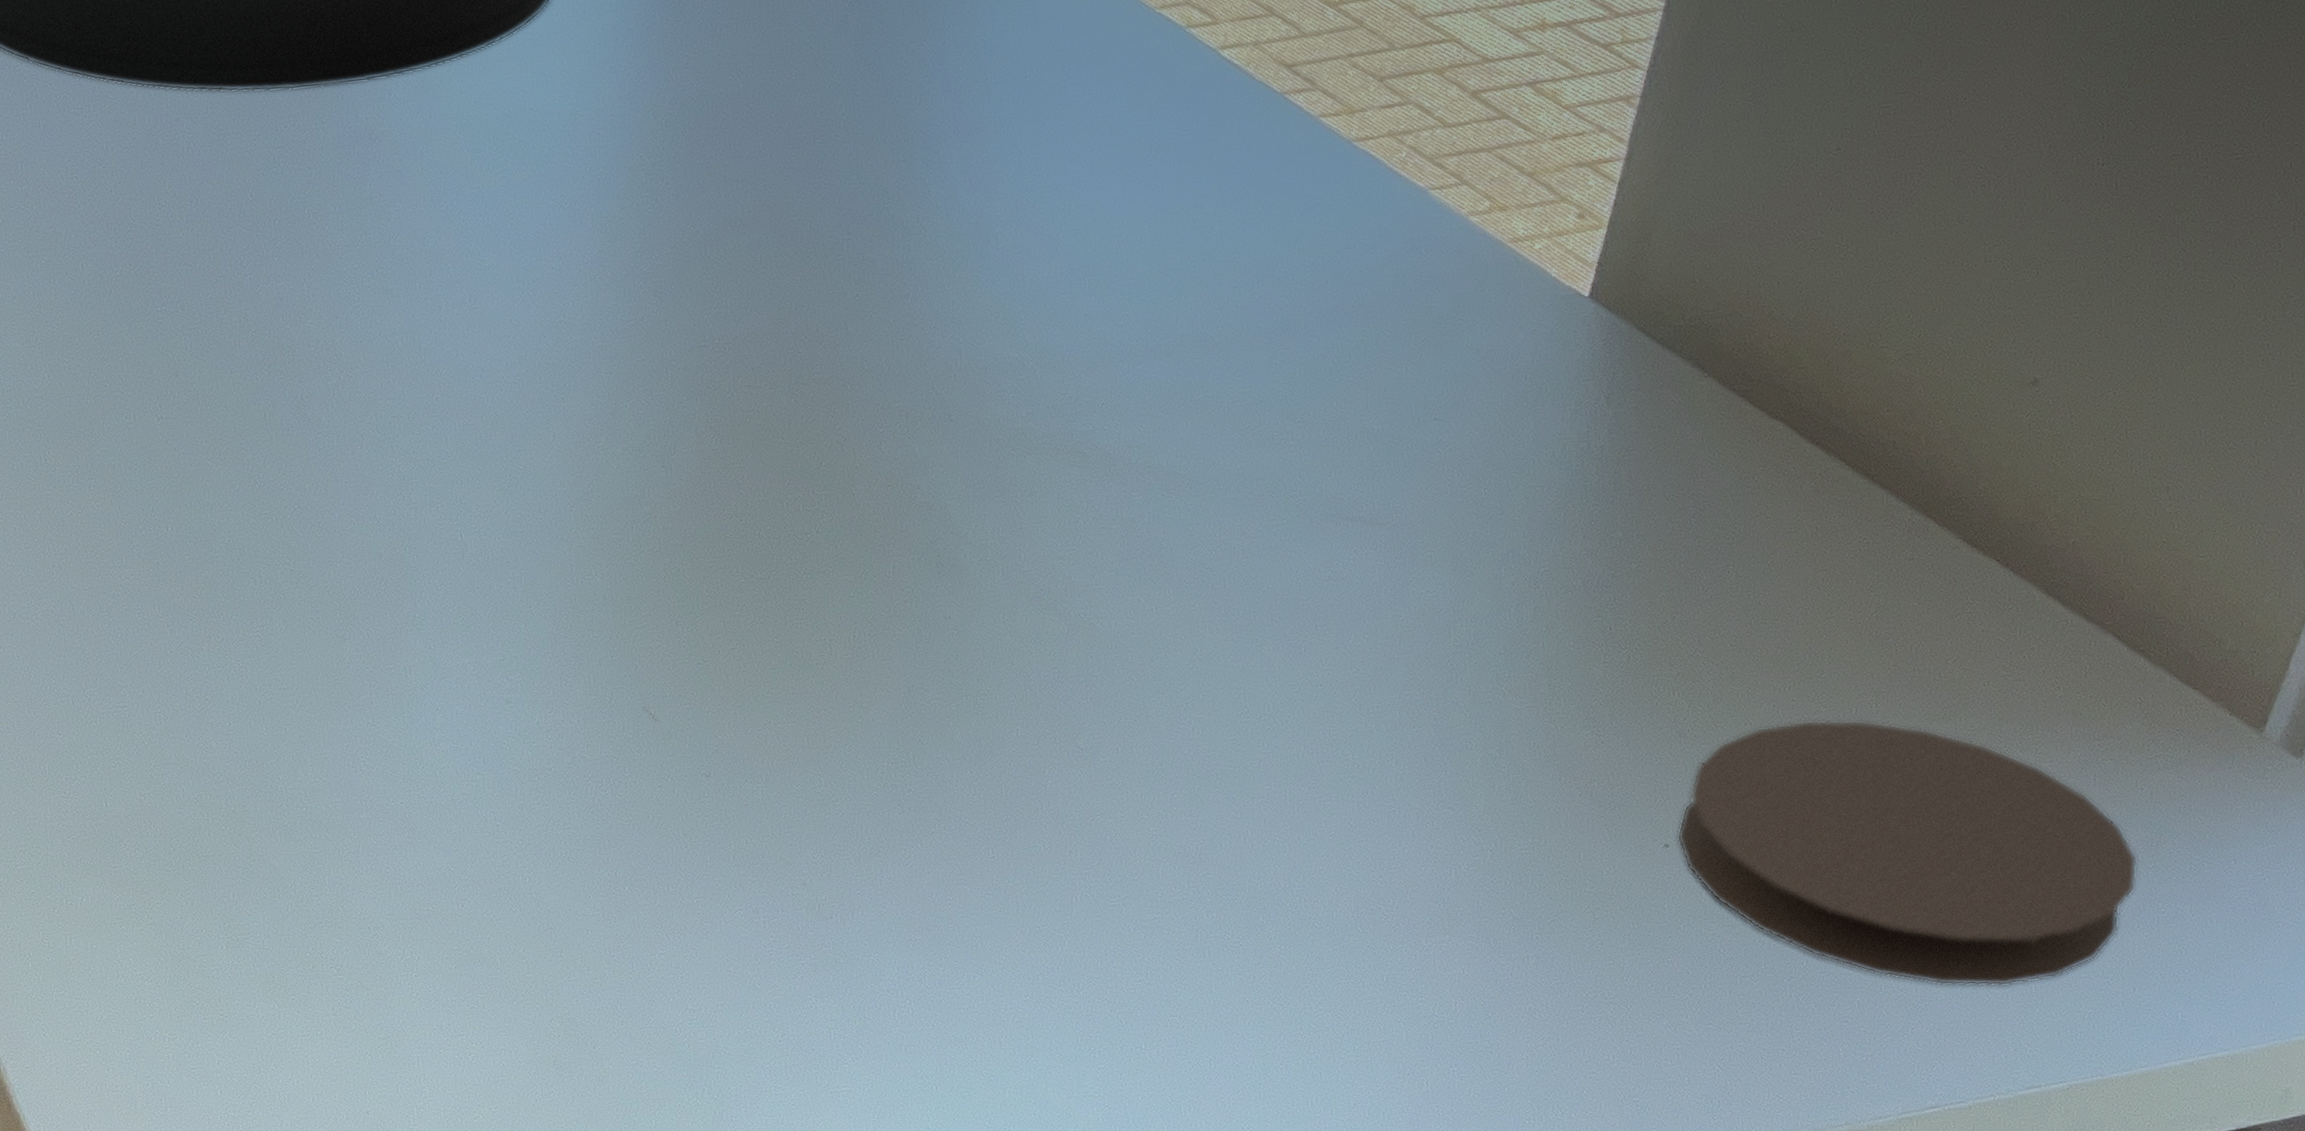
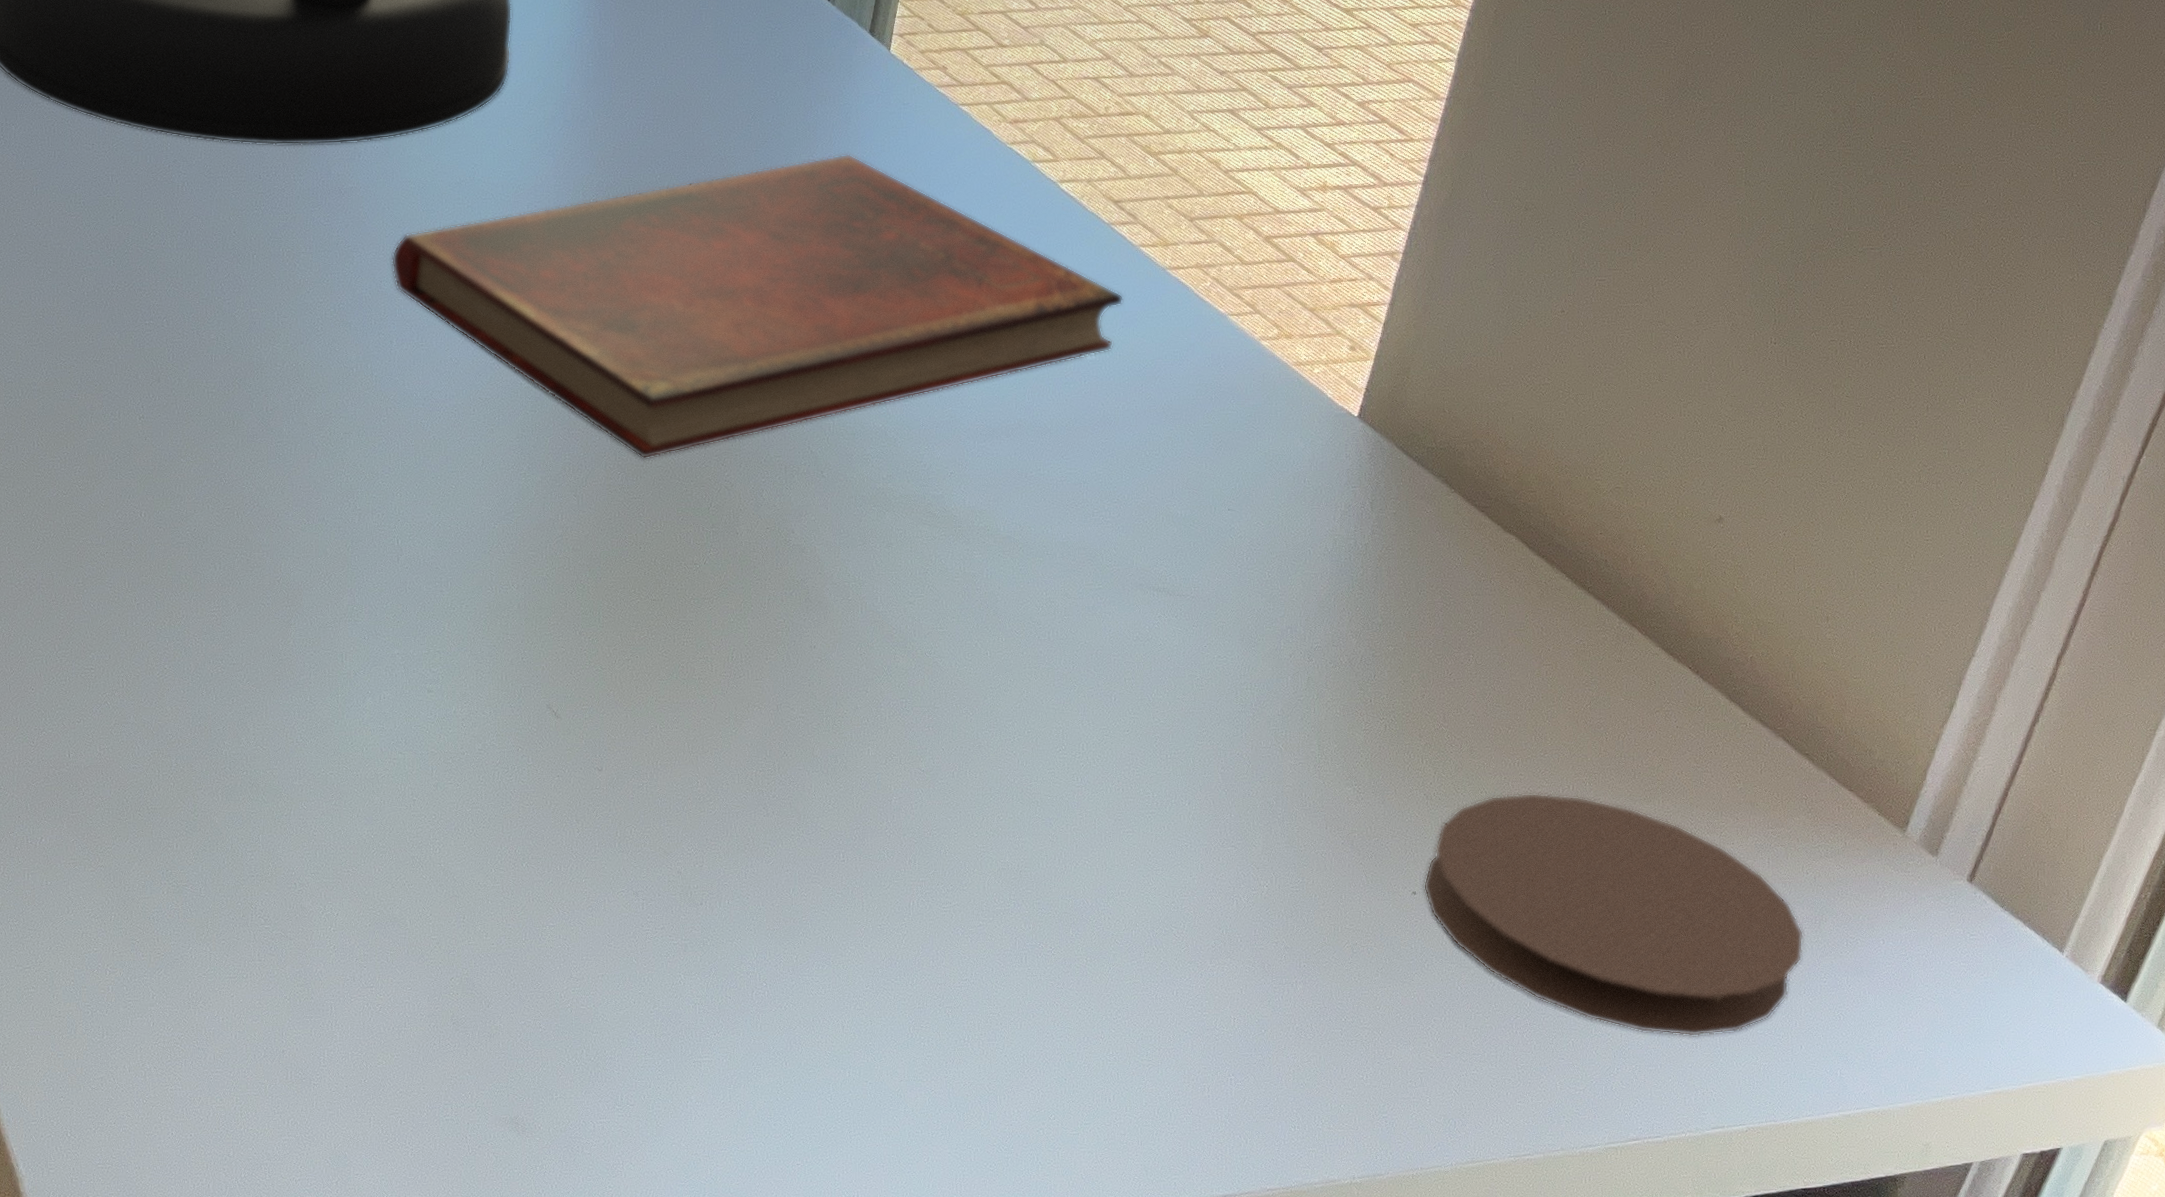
diary: none [434,38,1302,418] -> present [391,154,1123,459]

